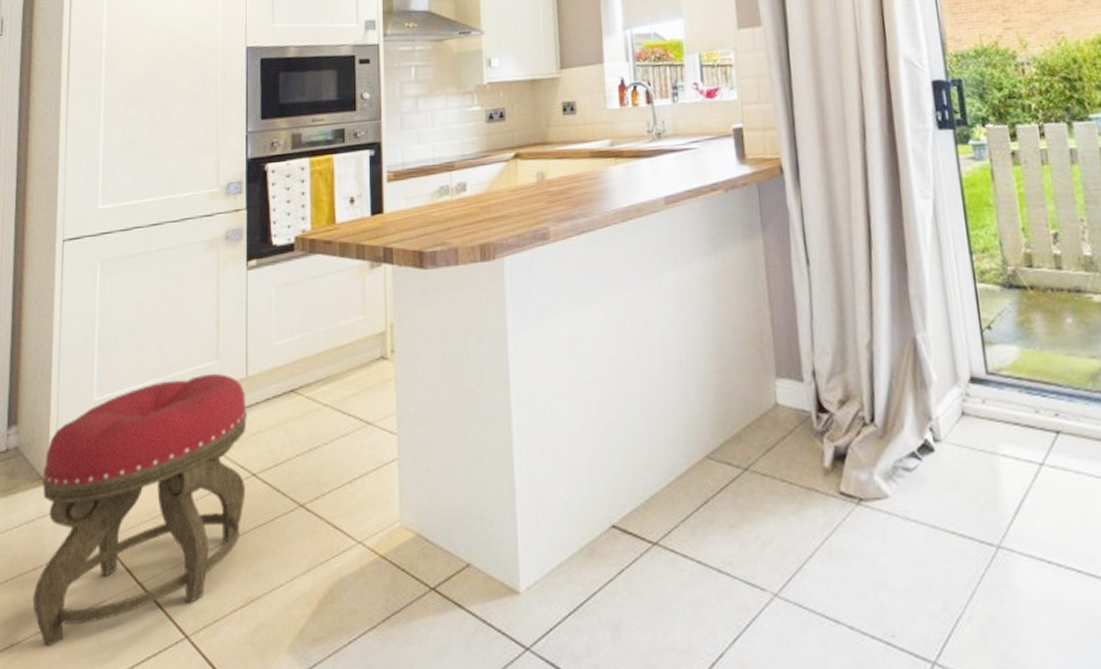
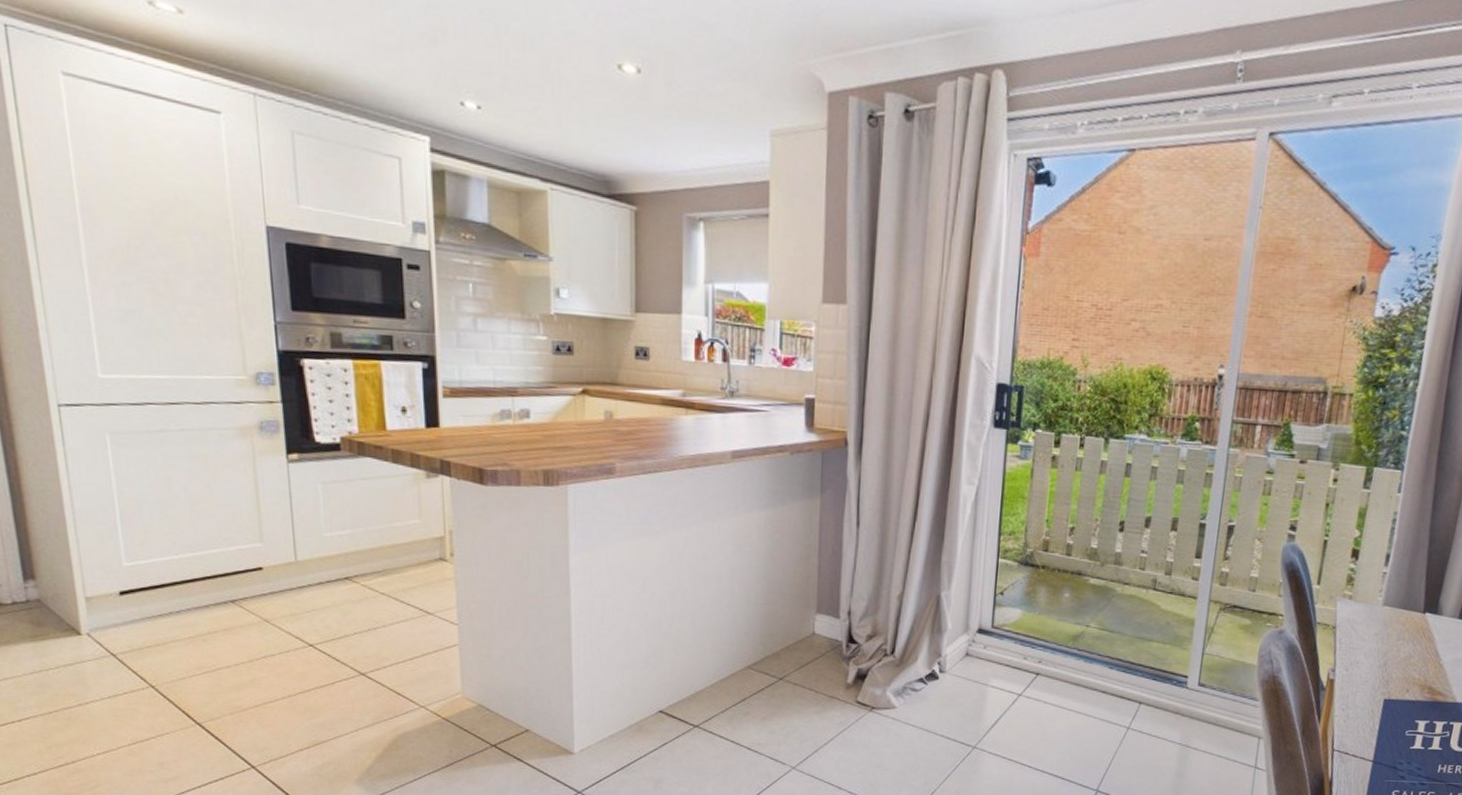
stool: present [32,374,247,648] -> none [74,554,303,768]

